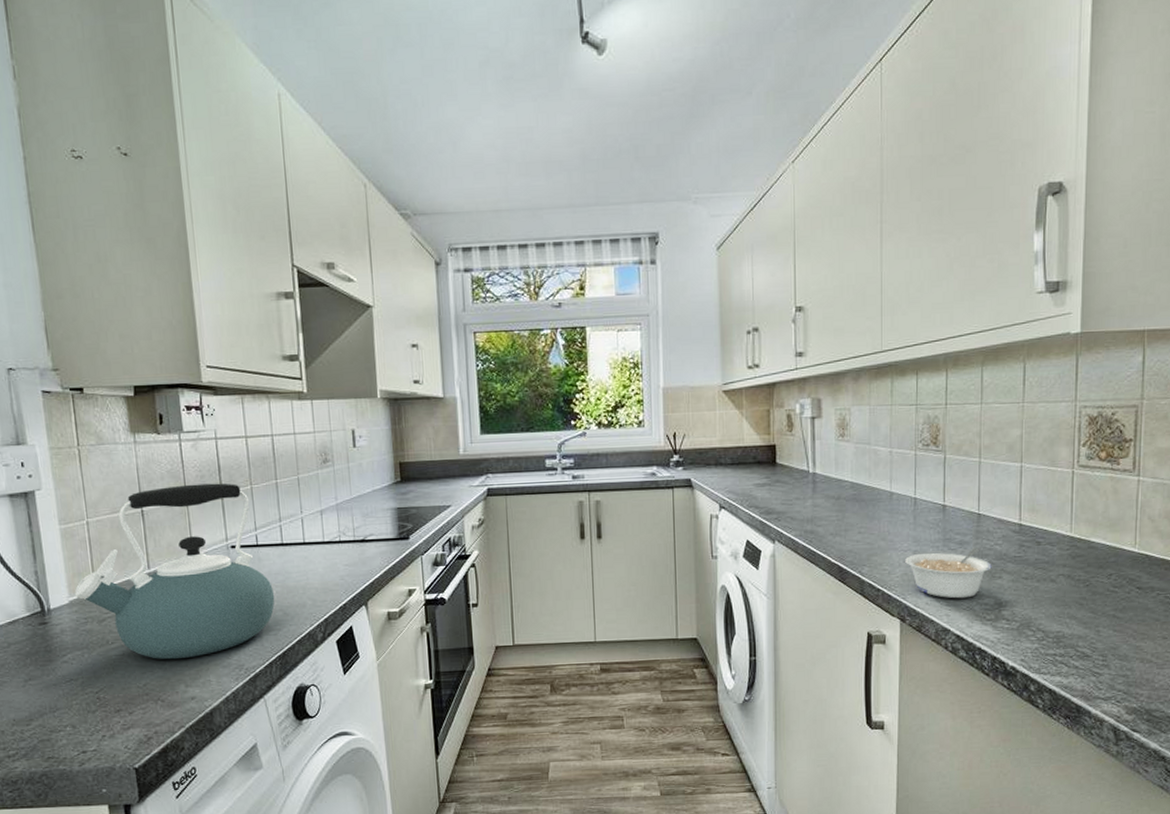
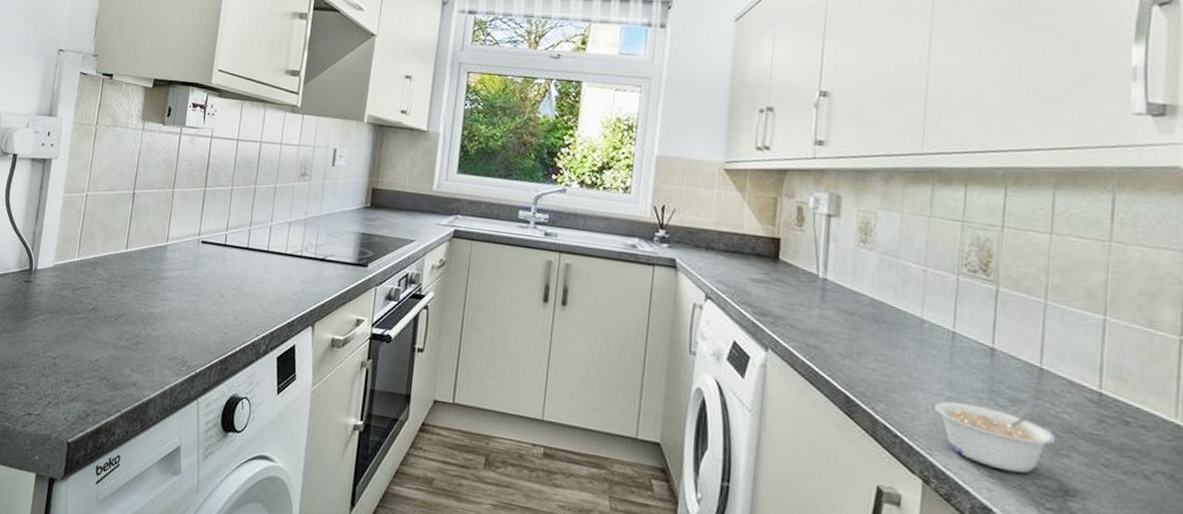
kettle: present [74,483,275,660] -> none [59,174,230,344]

